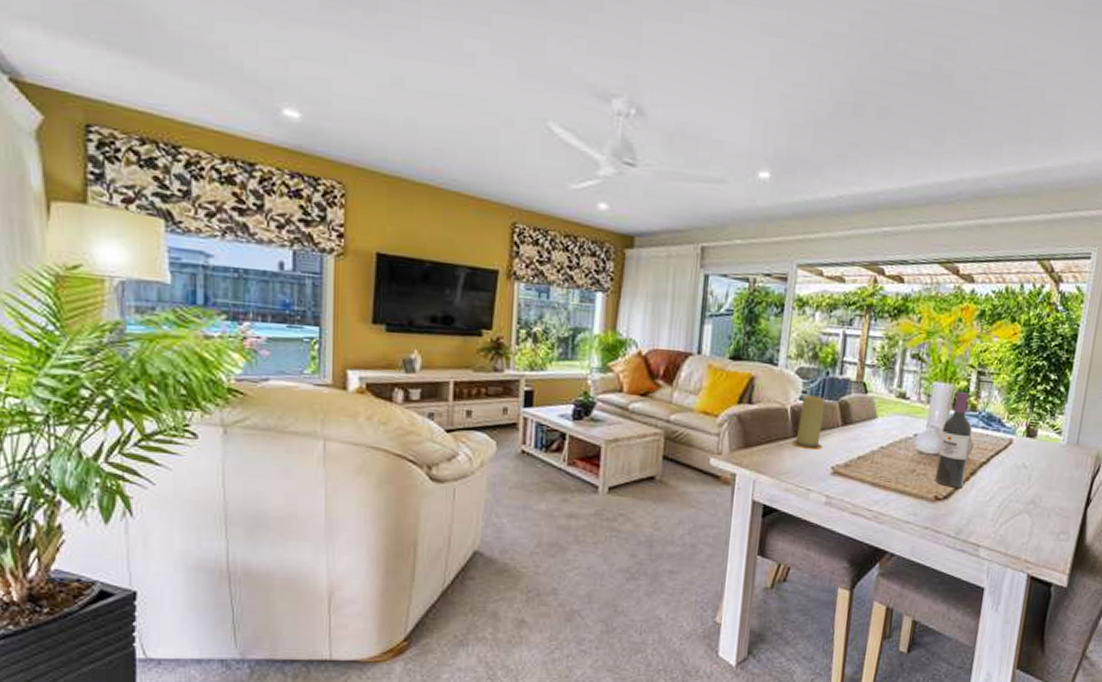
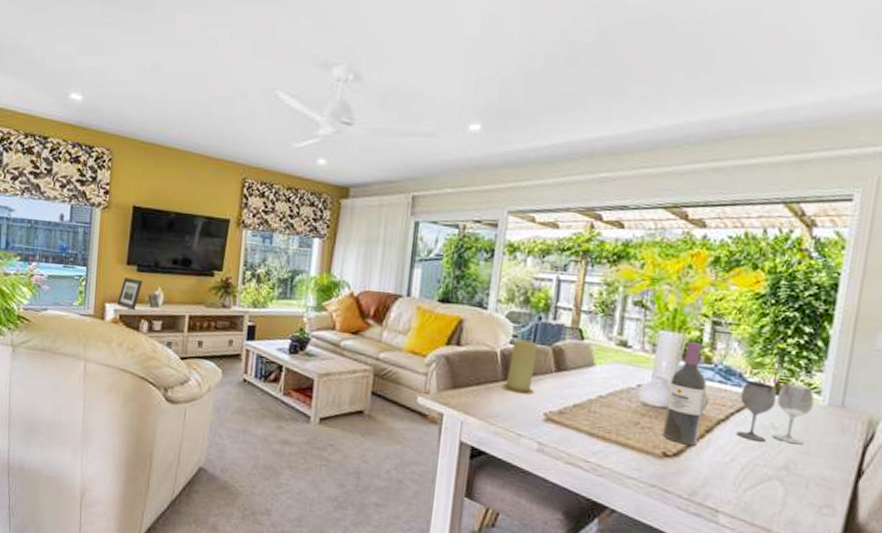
picture frame: none [361,339,395,377] -> present [116,277,143,310]
wineglass: none [995,426,1057,481] -> present [736,381,815,445]

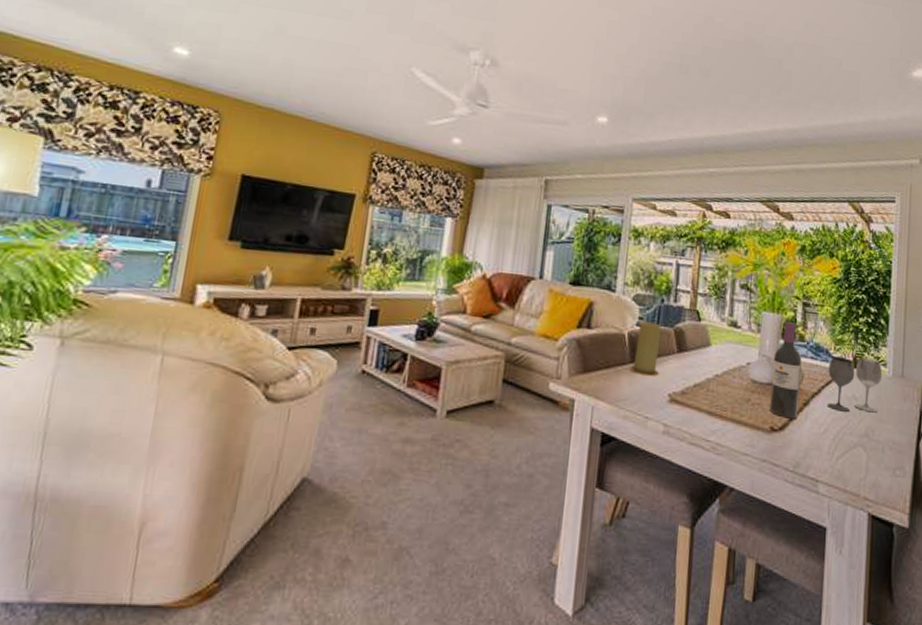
picture frame: present [116,277,143,310] -> none [211,255,248,293]

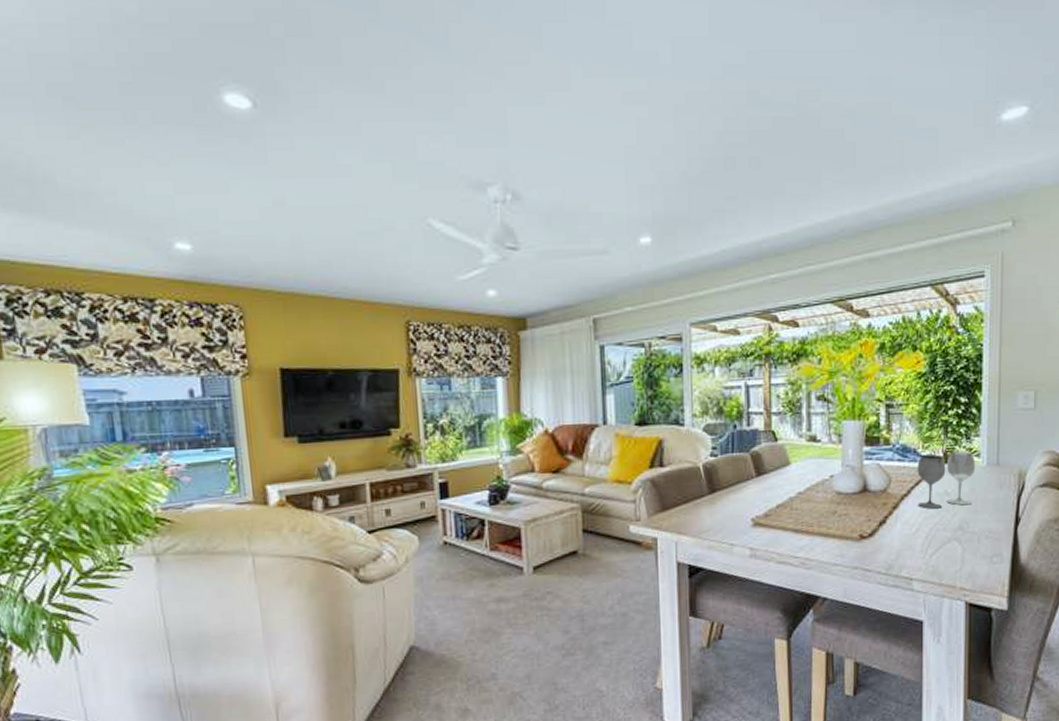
candle: present [630,321,660,376] -> none [709,450,739,505]
wine bottle: present [769,321,802,419] -> none [857,426,888,525]

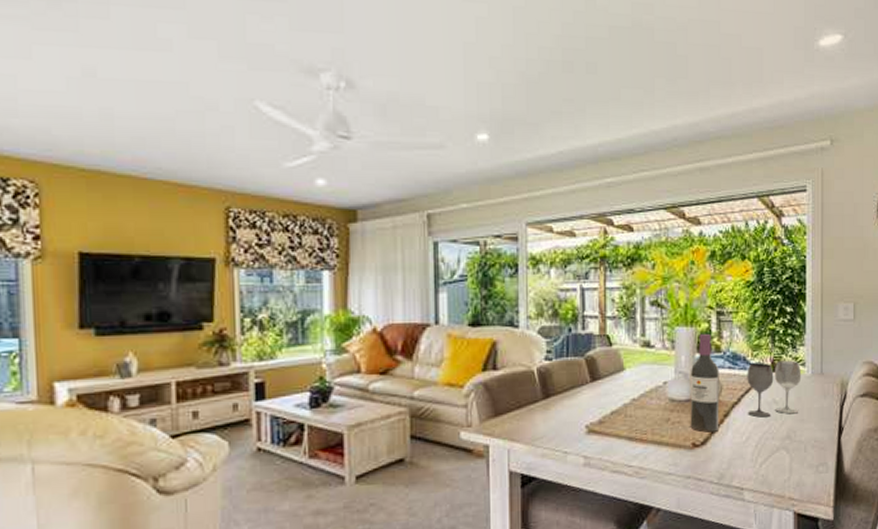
wine bottle: none [857,426,888,525] -> present [690,333,719,433]

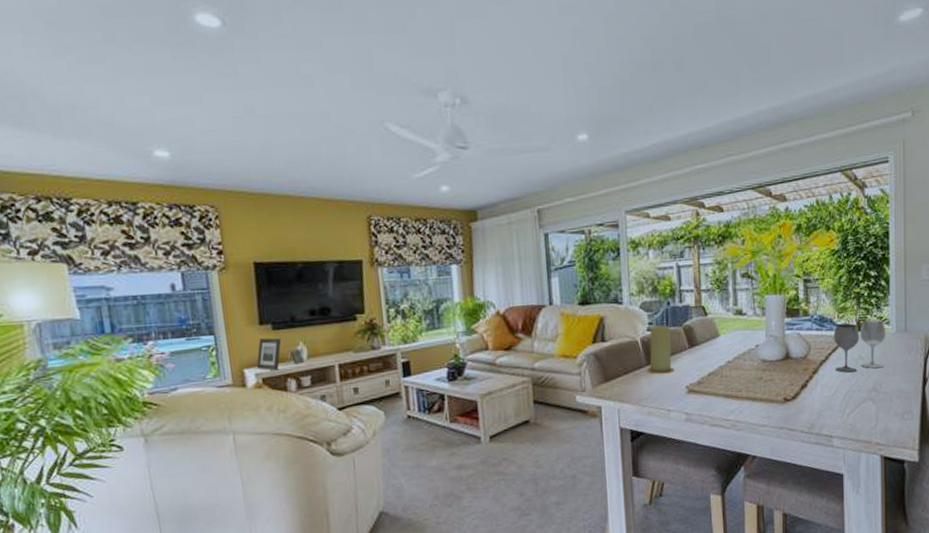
picture frame: none [70,345,106,386] -> present [256,337,282,371]
candle: none [543,354,574,410] -> present [647,325,675,374]
wine bottle: present [690,333,719,433] -> none [780,299,809,389]

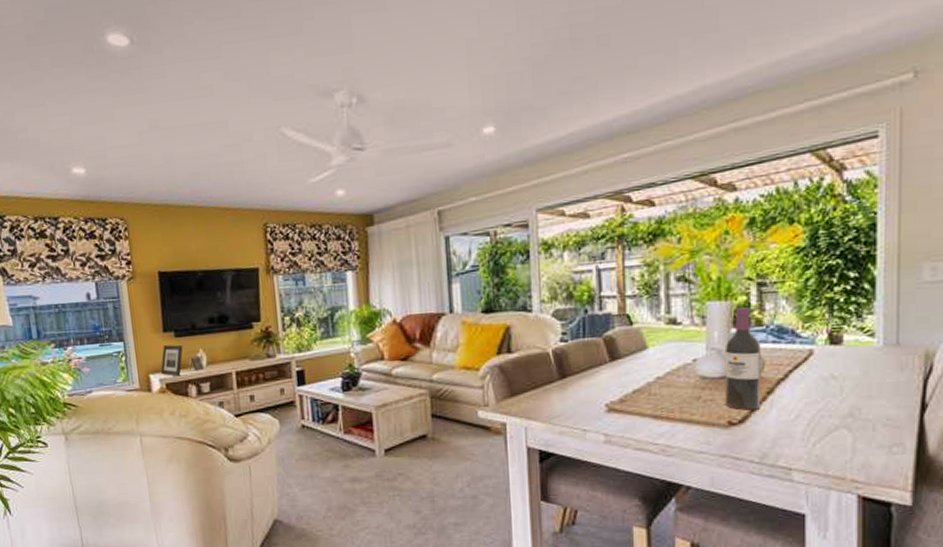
candle: present [647,325,675,374] -> none [559,335,592,390]
wine bottle: none [780,299,809,389] -> present [724,306,761,411]
wineglass: present [833,320,886,373] -> none [796,331,870,394]

